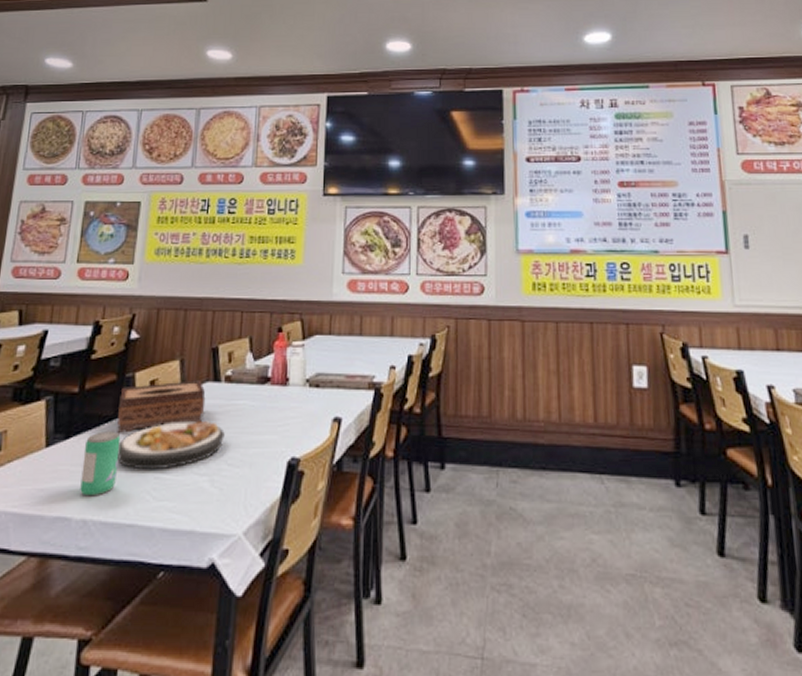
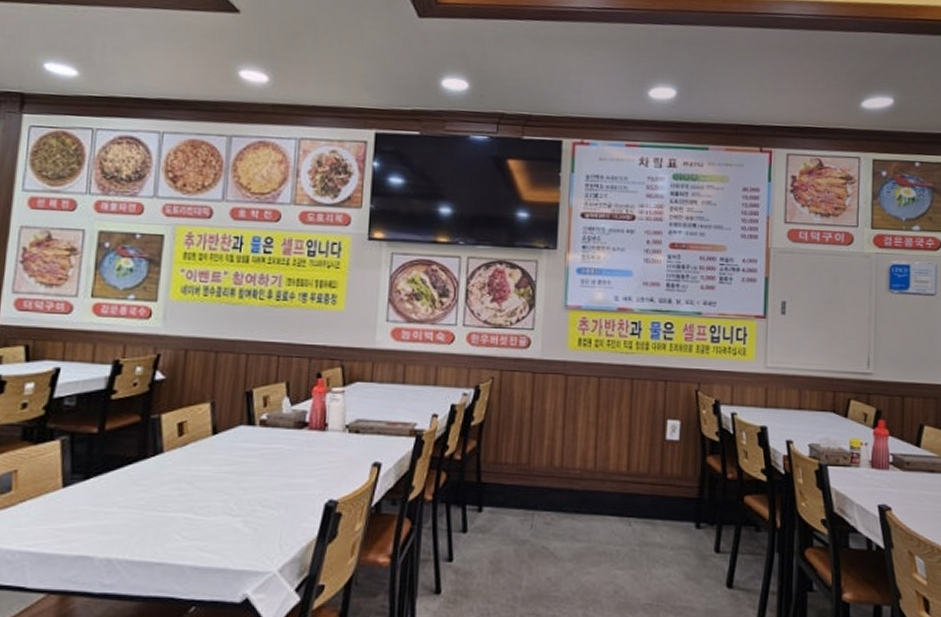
beverage can: present [80,431,121,497] -> none [103,472,147,536]
tissue box: present [117,380,206,433] -> none [142,423,239,474]
plate: present [117,420,225,470] -> none [143,463,259,511]

